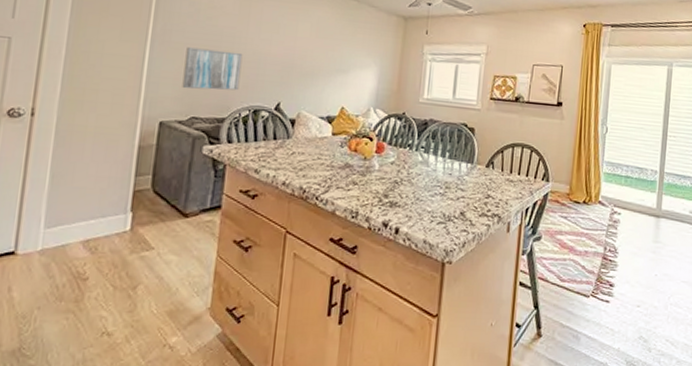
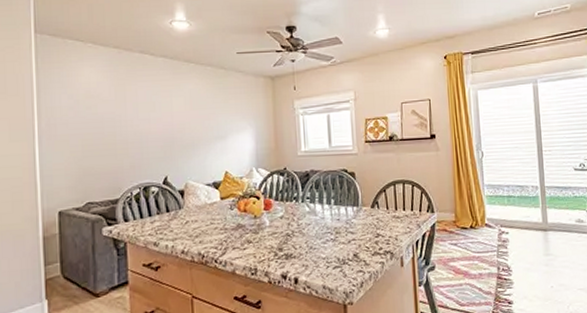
wall art: present [182,47,243,91] -> none [72,135,127,177]

